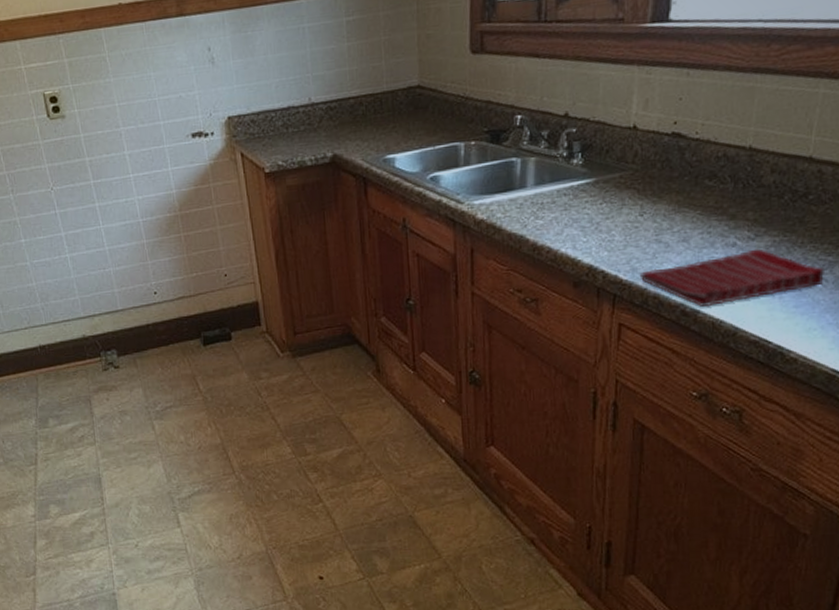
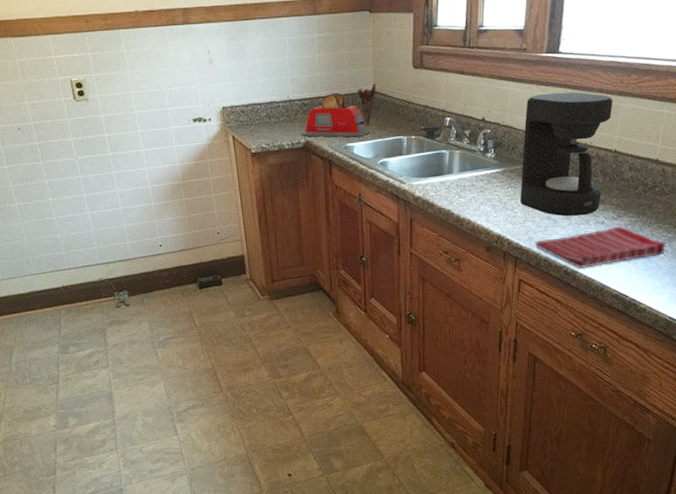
toaster: none [326,90,417,149] -> present [300,92,371,138]
utensil holder: none [399,76,424,131] -> present [358,84,377,125]
coffee maker: none [618,71,746,238] -> present [520,92,613,216]

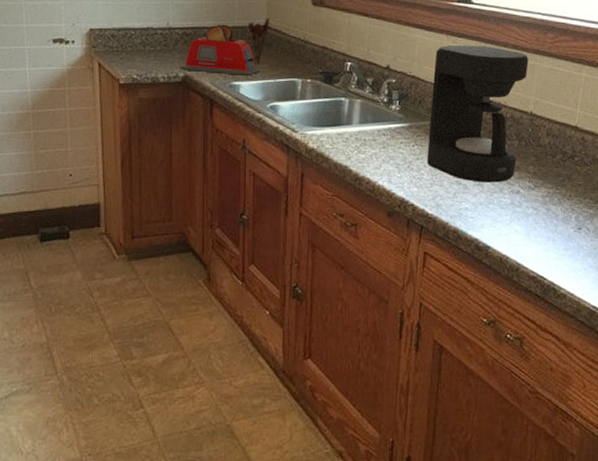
dish towel: present [534,226,666,269] -> none [442,197,588,244]

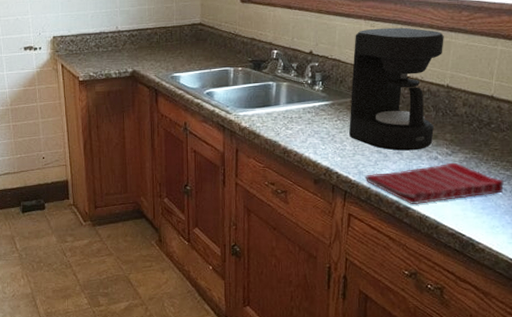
toaster: present [179,24,261,76] -> none [128,24,197,68]
utensil holder: present [248,18,270,63] -> none [185,17,204,56]
dish towel: none [442,197,588,244] -> present [364,162,505,205]

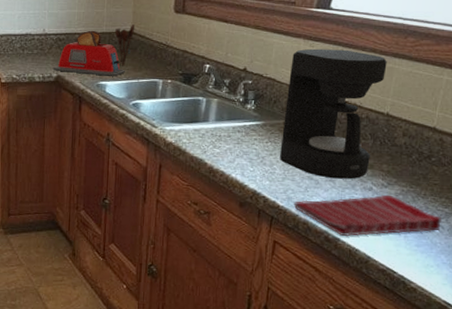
toaster: none [128,24,197,68] -> present [52,30,125,76]
utensil holder: none [185,17,204,56] -> present [115,25,135,65]

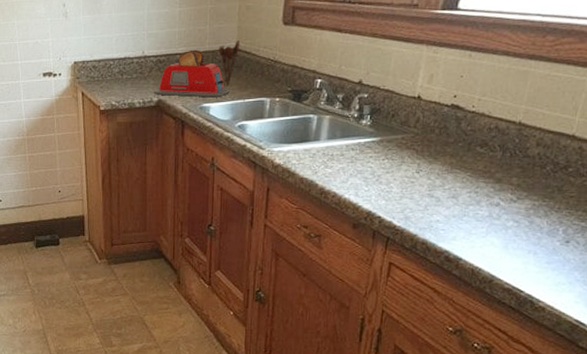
coffee maker: present [280,48,387,179] -> none [397,54,521,195]
dish towel: present [293,194,443,237] -> none [411,210,578,256]

